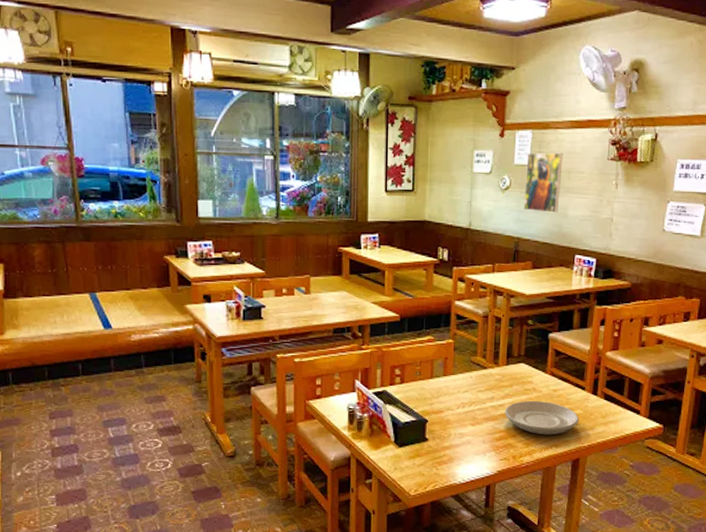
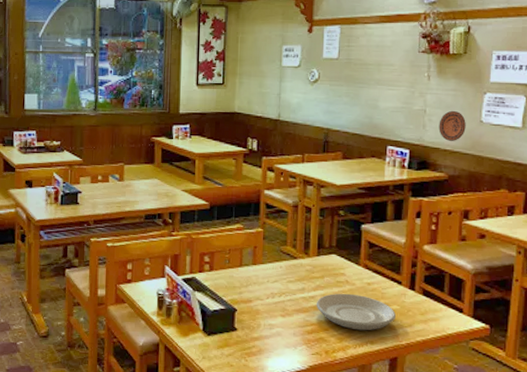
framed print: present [523,152,563,213] -> none [332,46,372,104]
decorative plate: none [624,219,650,250] -> present [439,110,466,141]

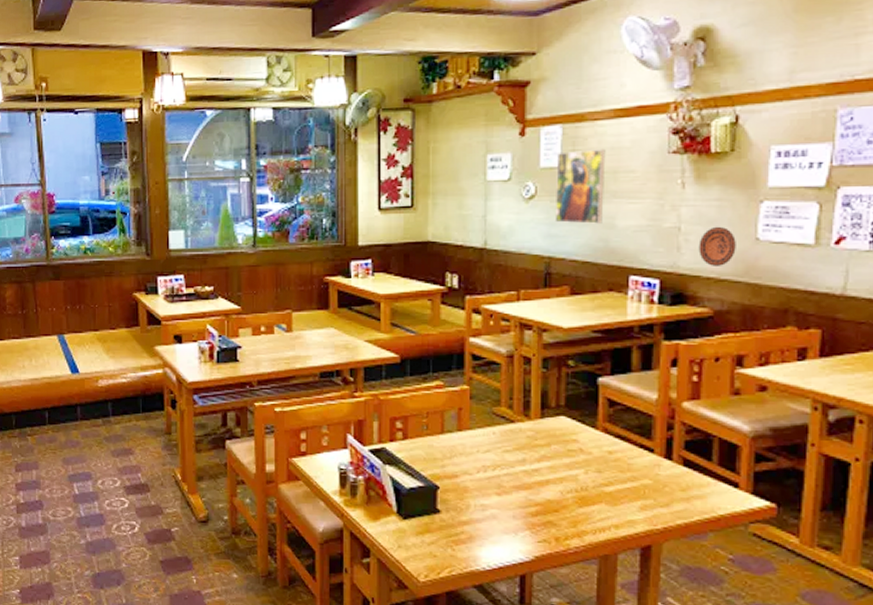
plate: present [316,293,395,331] -> none [541,464,647,512]
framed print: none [332,46,372,104] -> present [555,148,606,224]

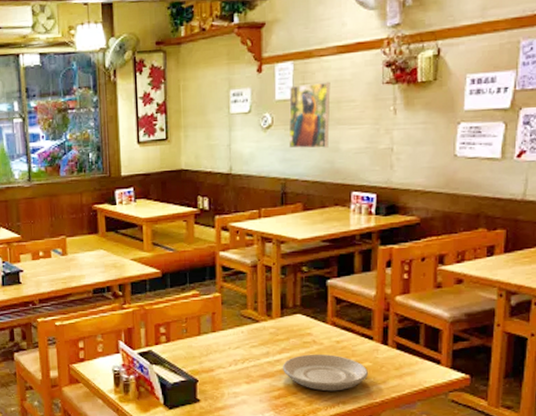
plate: none [541,464,647,512] -> present [282,354,368,392]
decorative plate: present [698,226,736,266] -> none [408,146,438,180]

